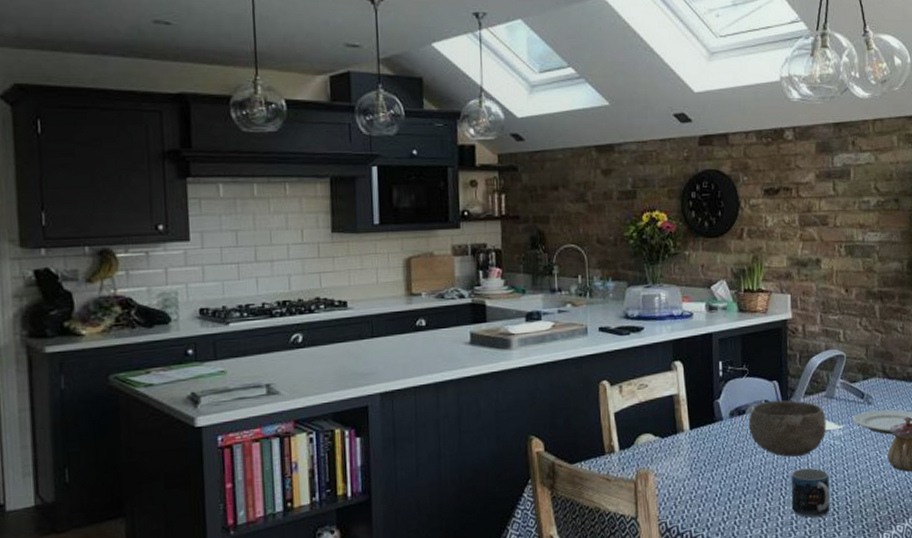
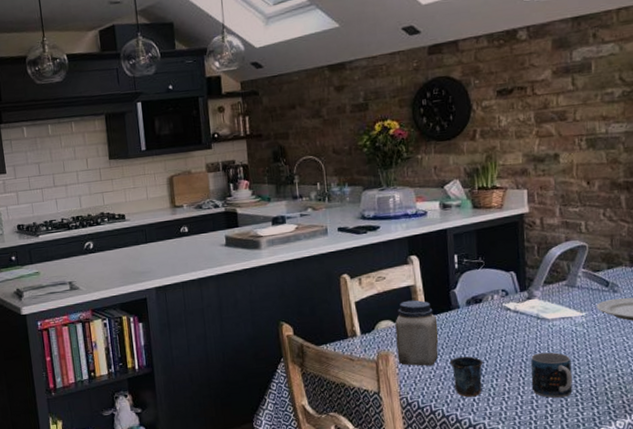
jar: none [656,410,701,486] -> present [395,300,439,366]
mug: none [711,474,745,520] -> present [449,356,483,397]
bowl: present [748,400,826,457] -> none [485,289,568,342]

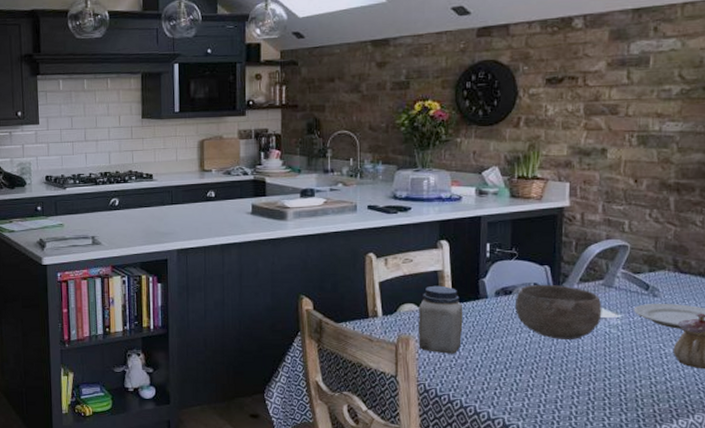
mug: present [449,356,483,397] -> none [472,348,508,390]
bowl: none [485,289,568,342] -> present [514,284,602,340]
mug: present [531,352,573,399] -> none [557,352,602,401]

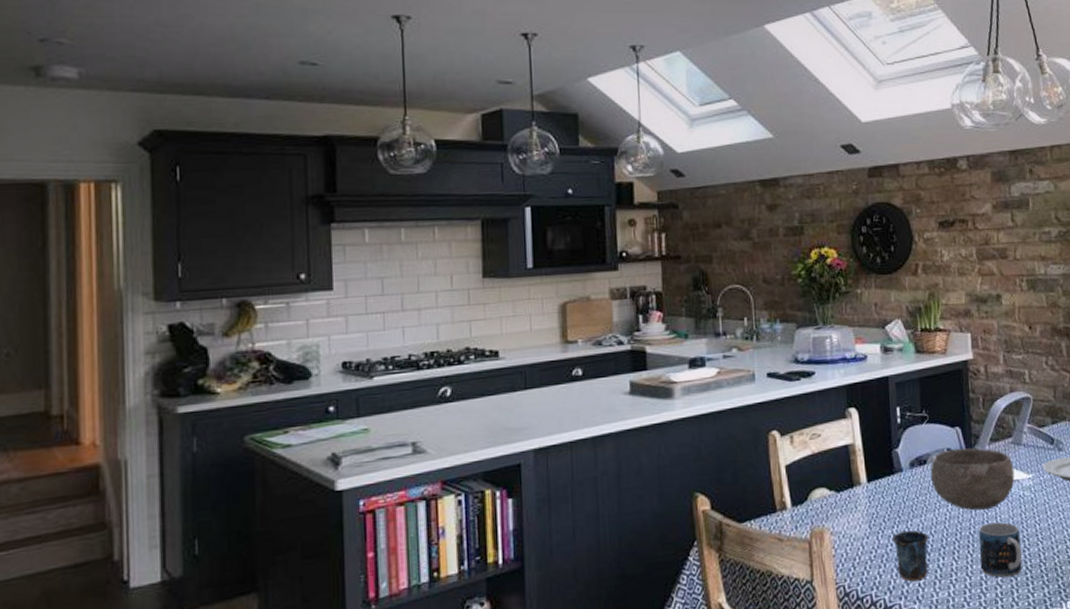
jar: present [419,285,463,354] -> none [831,462,880,545]
mug: none [472,348,508,390] -> present [892,530,929,582]
mug: none [557,352,602,401] -> present [979,522,1022,578]

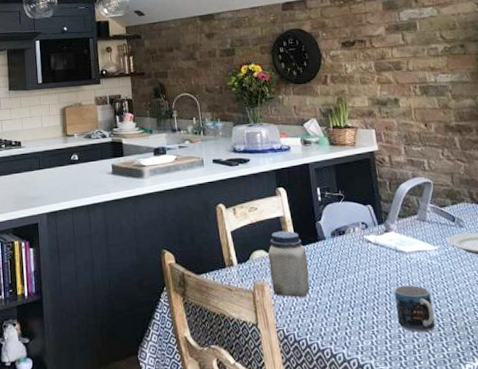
jar: none [831,462,880,545] -> present [268,230,310,298]
mug: present [892,530,929,582] -> none [320,288,353,331]
bowl: present [930,448,1015,511] -> none [349,222,423,275]

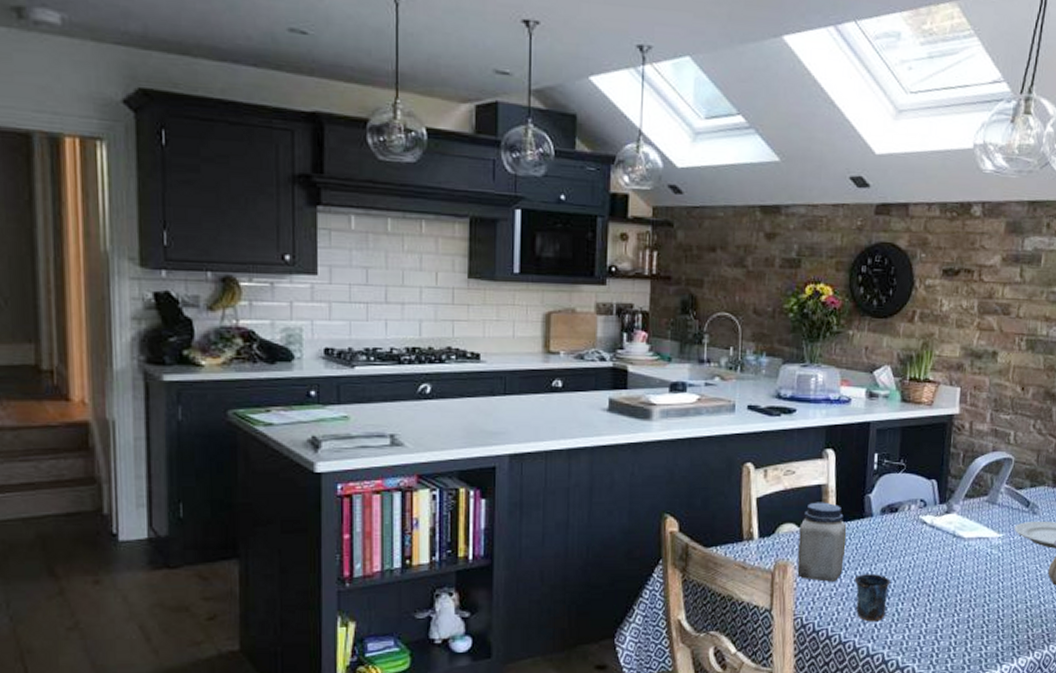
mug: none [320,288,353,331] -> present [854,574,891,622]
mug: present [394,285,436,333] -> none [938,575,982,629]

